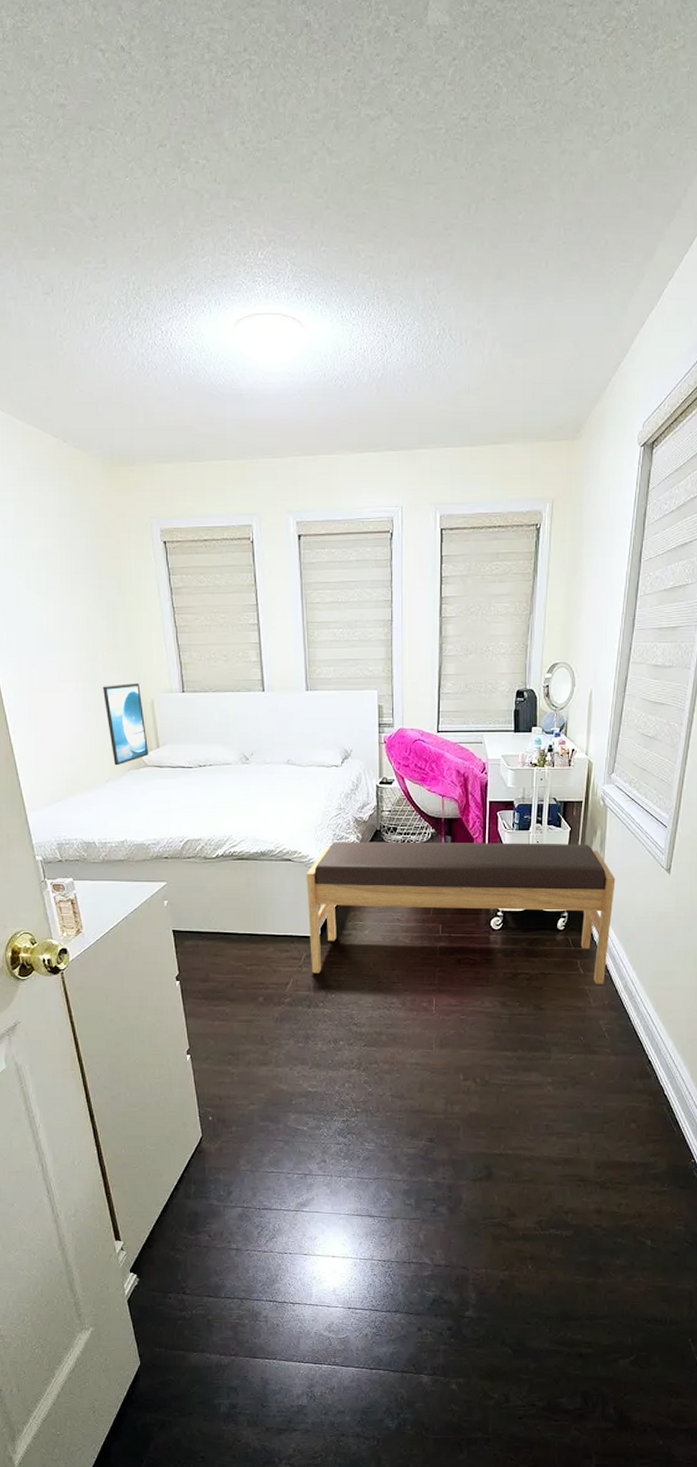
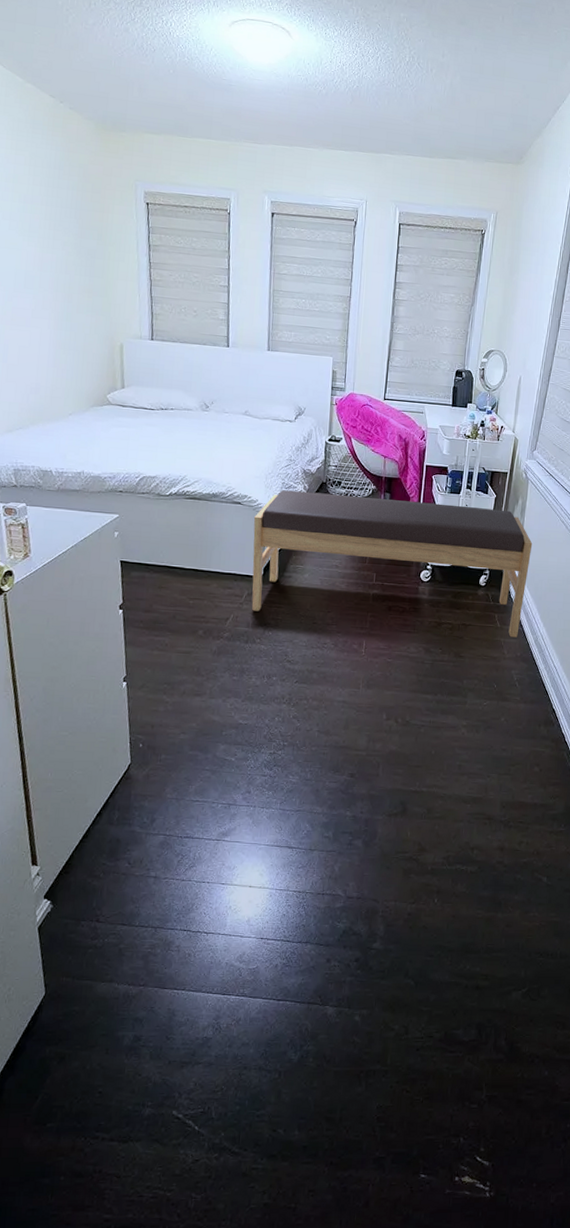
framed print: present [103,683,149,766] -> none [74,326,114,401]

